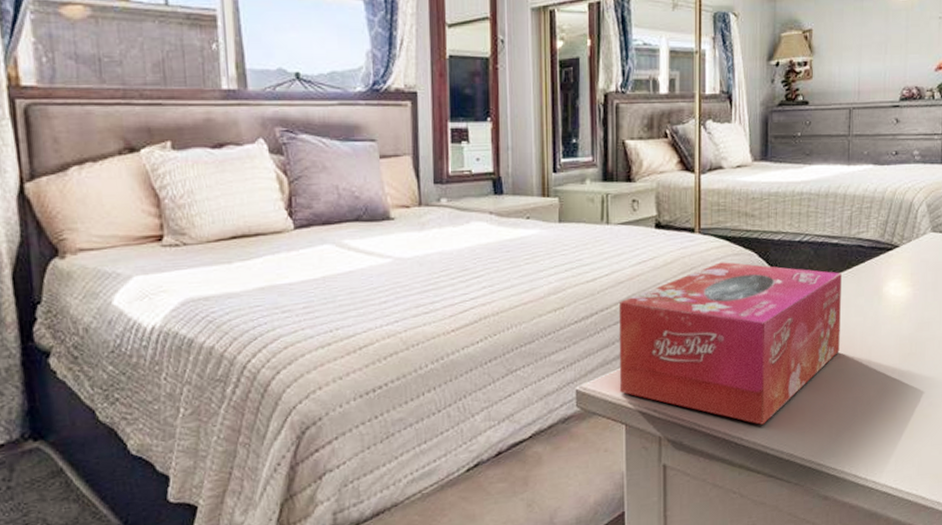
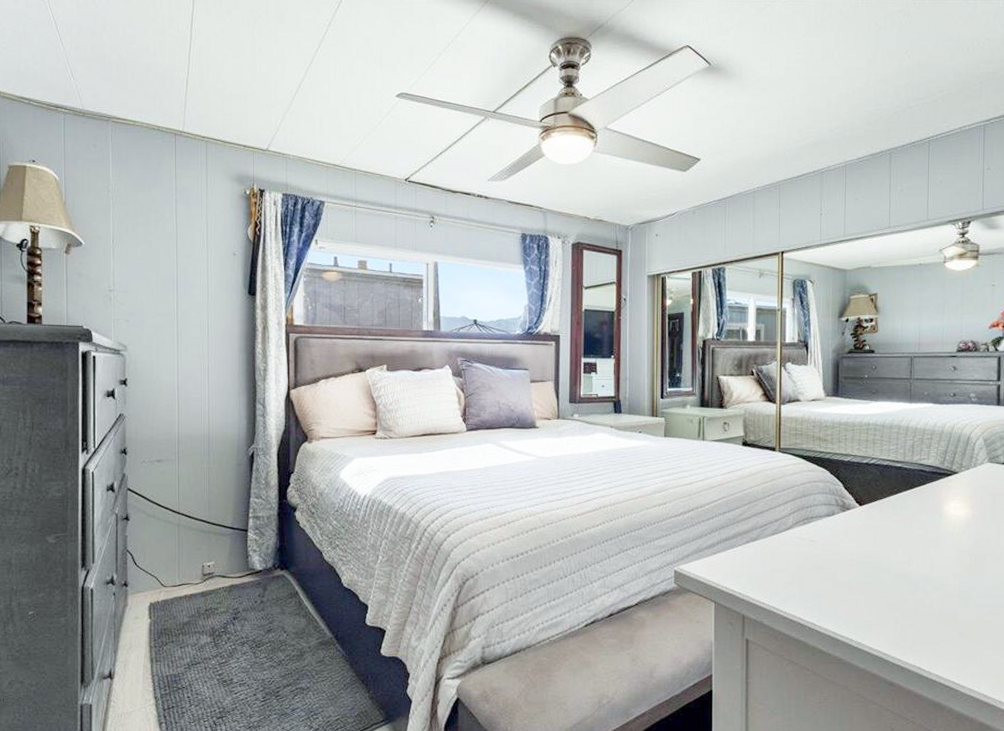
tissue box: present [619,262,842,425] -> none [710,476,905,614]

